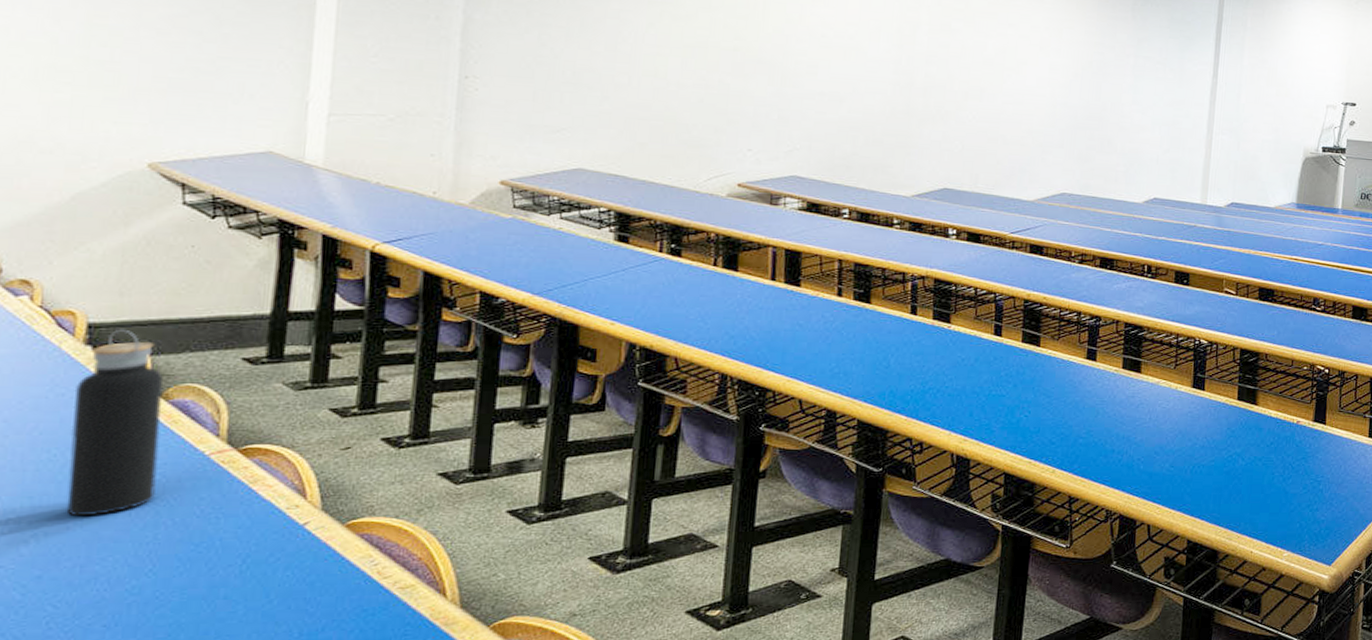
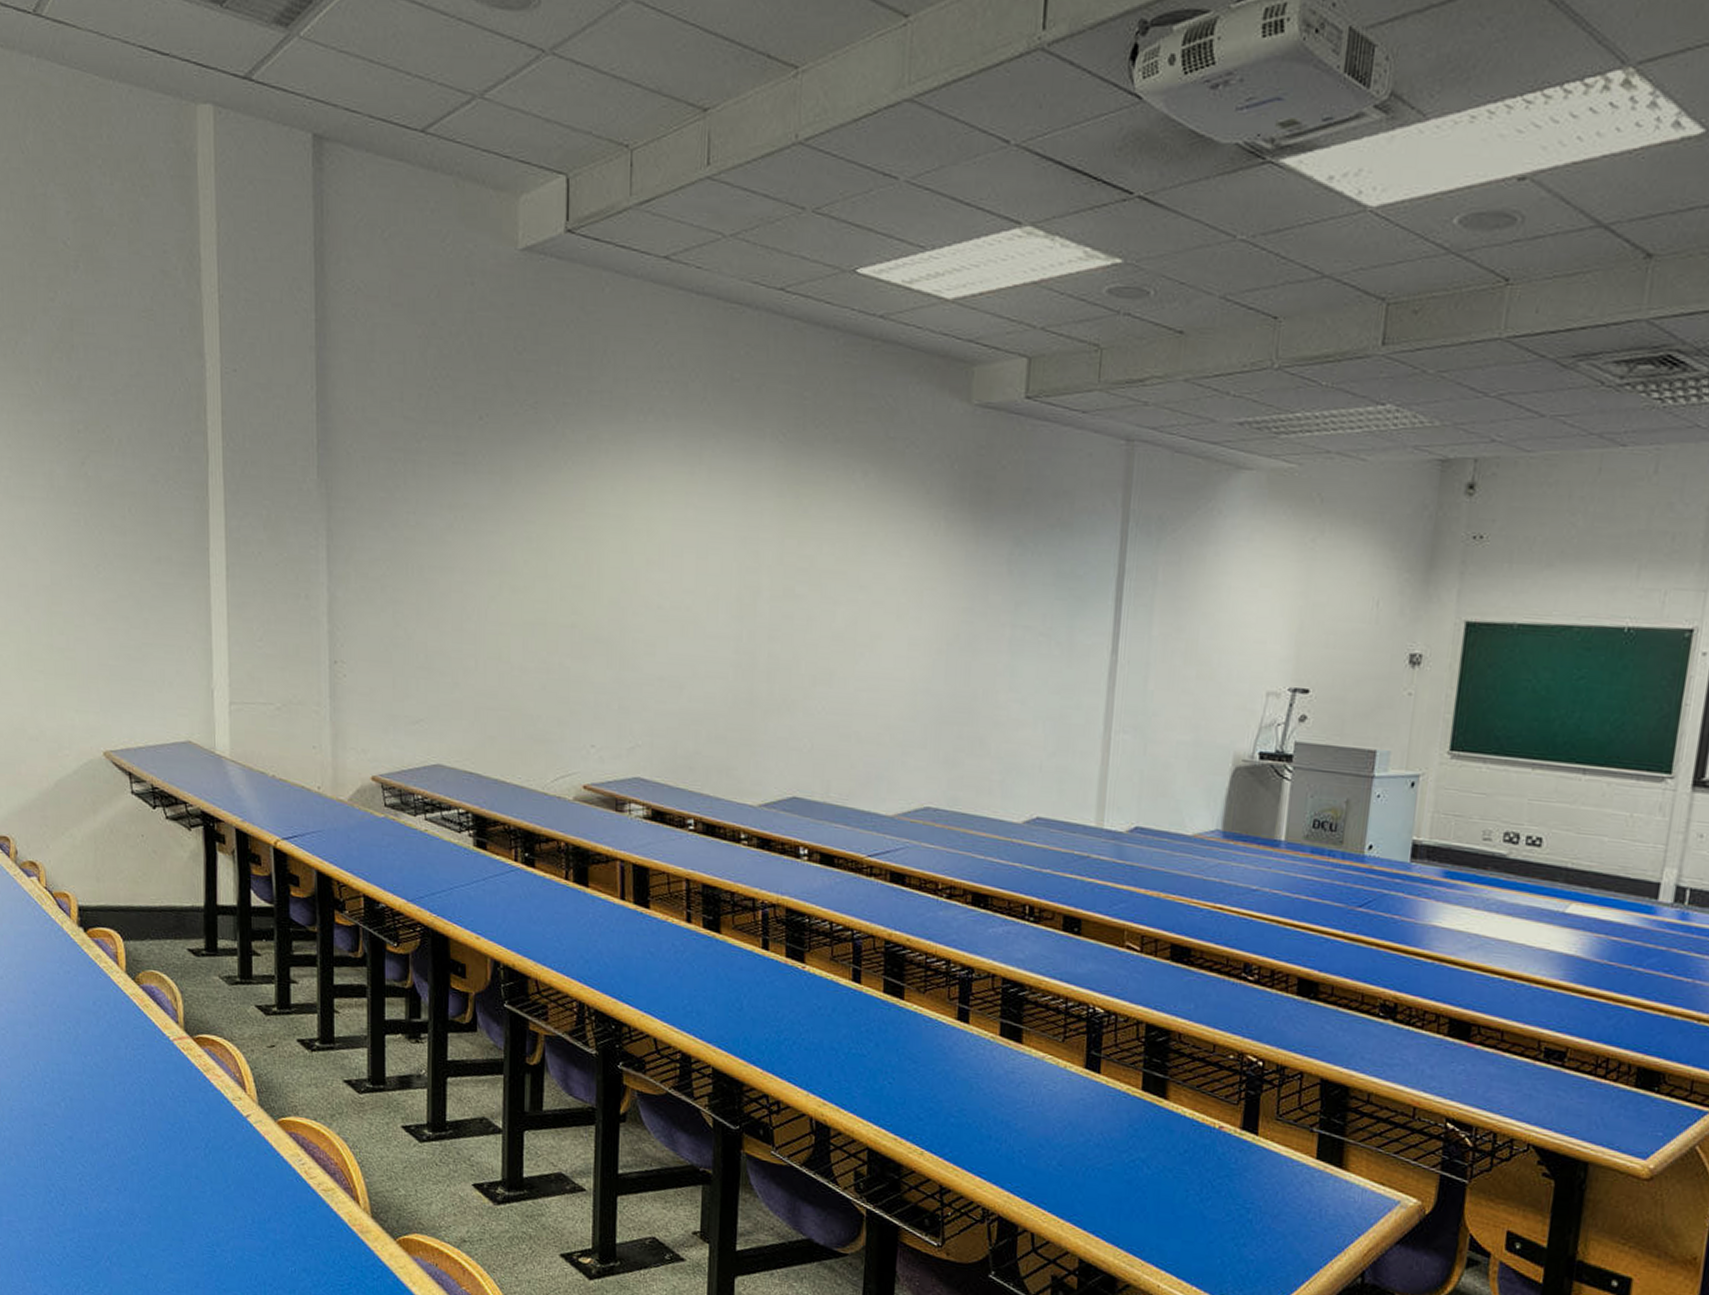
water bottle: present [66,329,164,517] -> none [75,913,139,1088]

